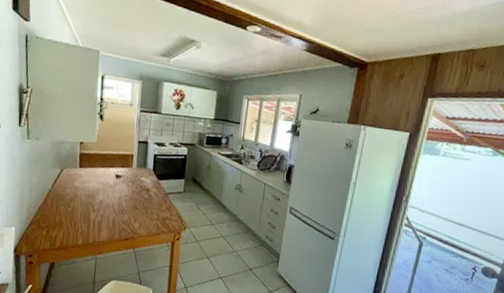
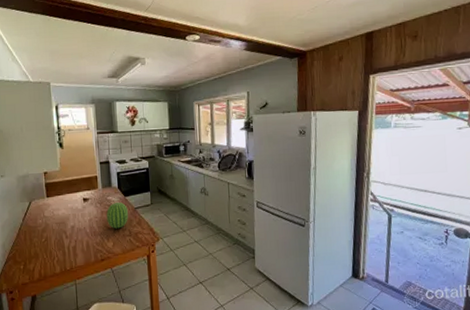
fruit: none [136,184,160,211] -> present [106,202,129,229]

